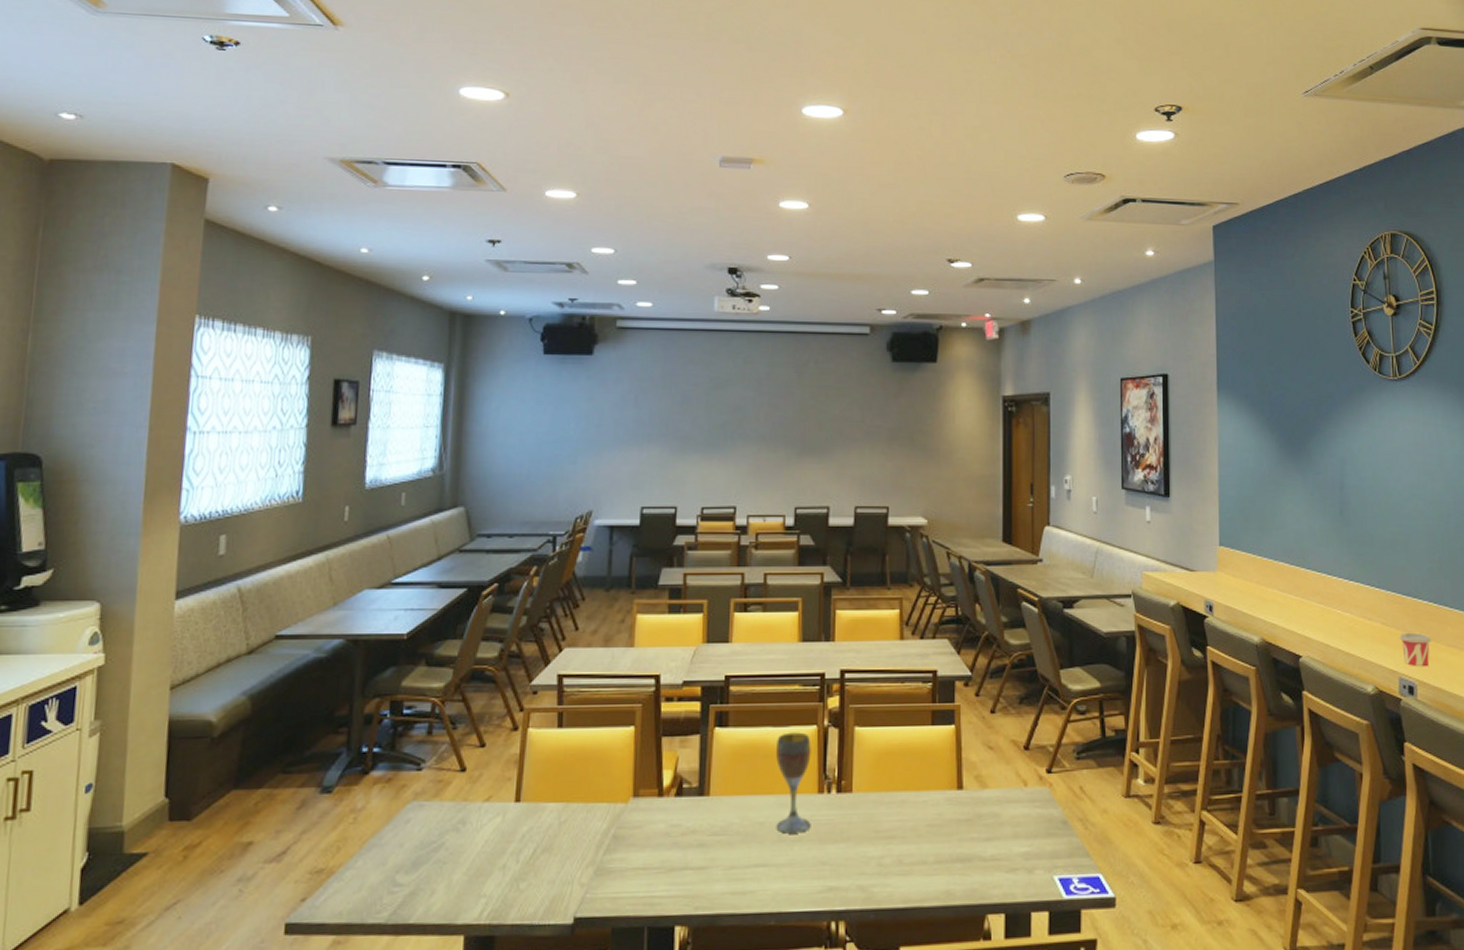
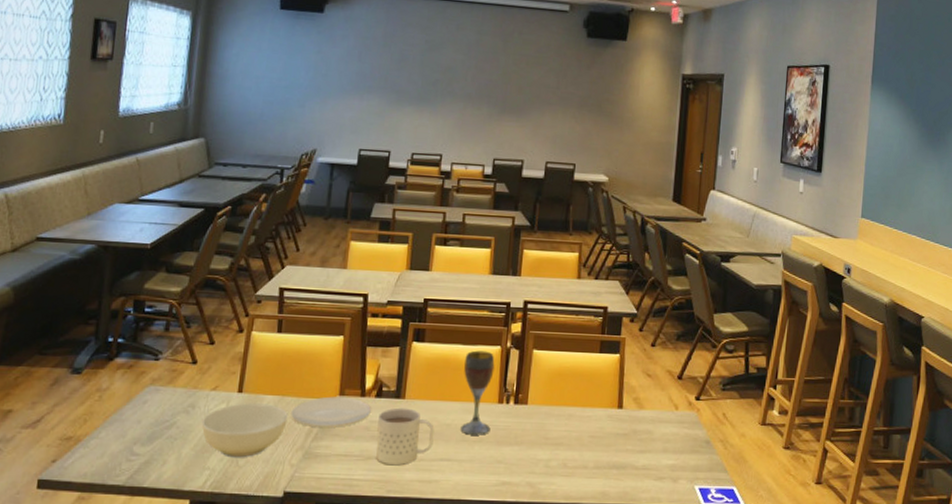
bowl: none [474,813,575,879] -> present [201,403,288,457]
plate: none [578,798,672,838] -> present [291,396,372,428]
mug: none [679,806,746,877] -> present [376,407,434,466]

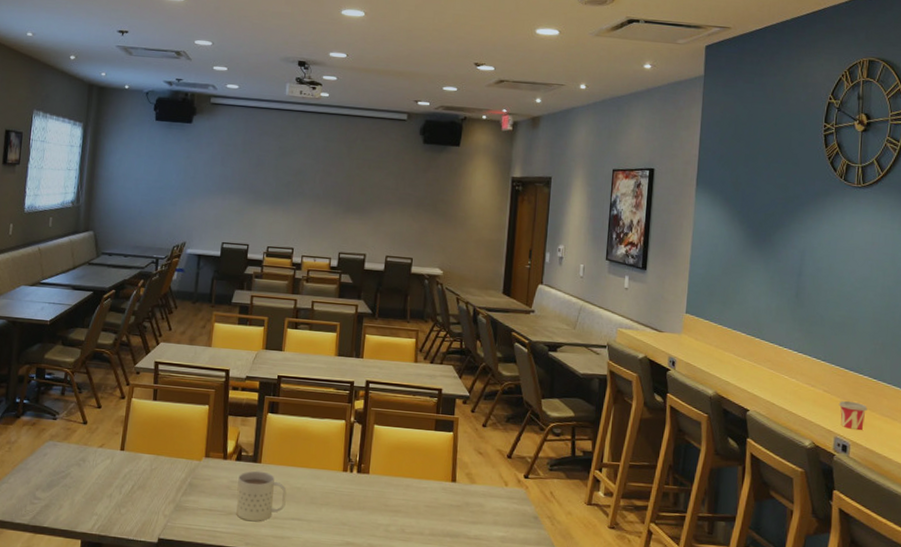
bowl: present [201,403,288,457] -> none [90,460,162,506]
plate: present [291,396,372,428] -> none [164,458,233,485]
cup: present [460,350,495,435] -> none [309,423,340,499]

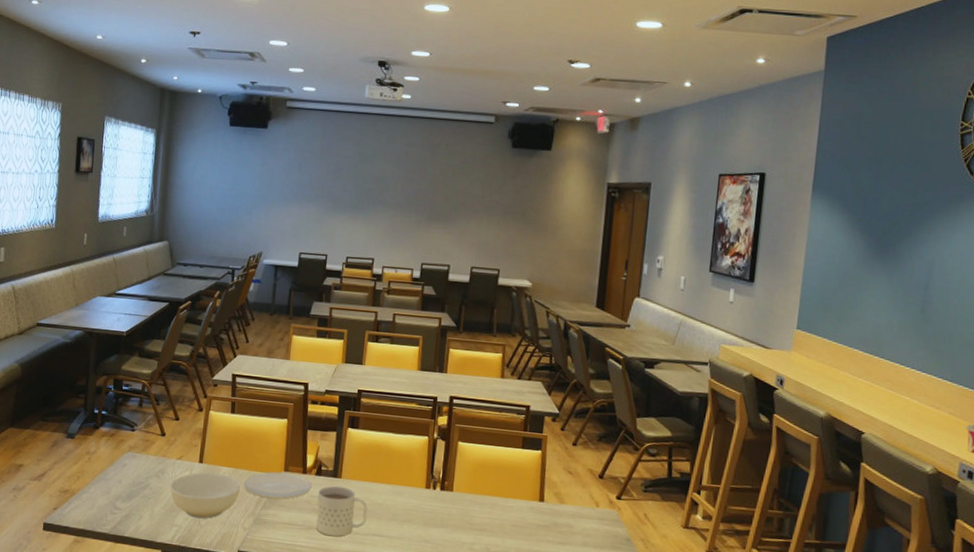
bowl: none [90,460,162,506] -> present [170,472,241,518]
plate: none [164,458,233,485] -> present [243,471,313,499]

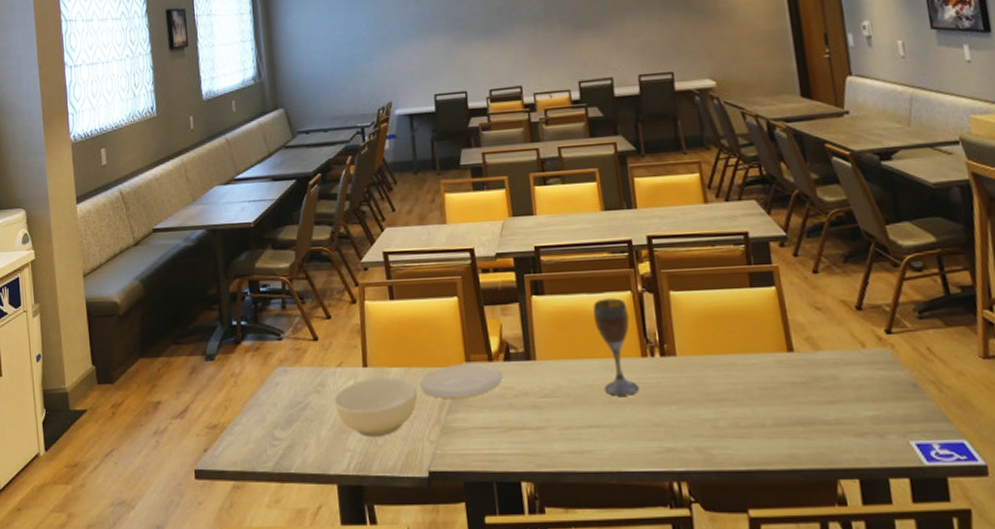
mug: present [316,485,368,537] -> none [511,370,578,436]
cup: none [391,439,423,516] -> present [593,298,639,396]

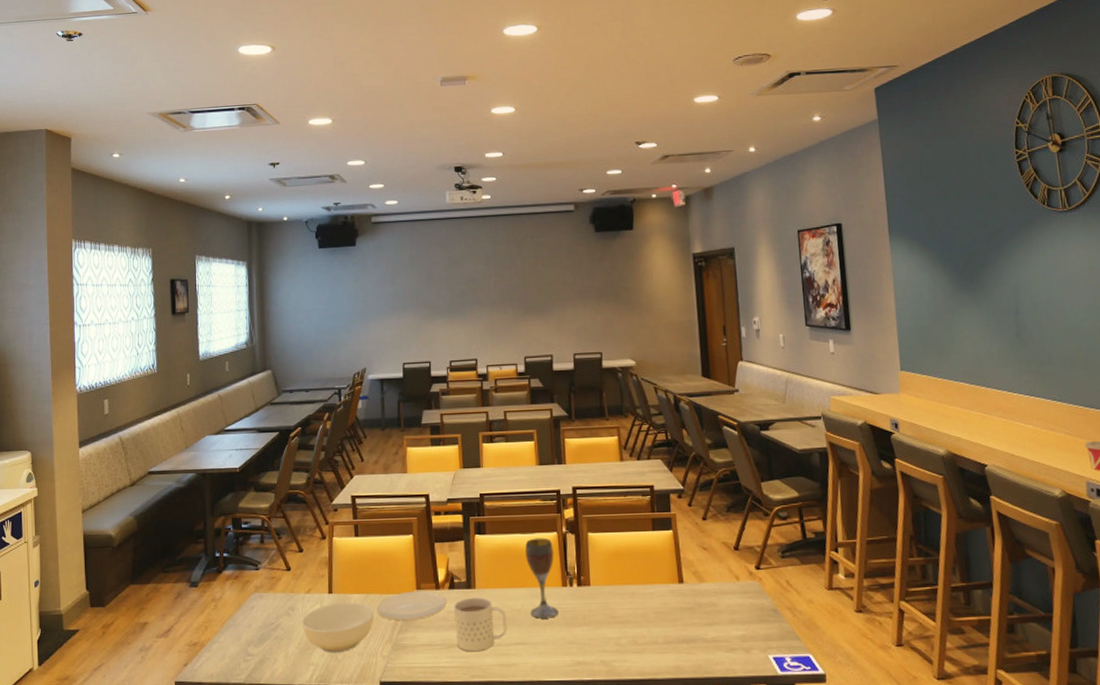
mug: none [511,370,578,436] -> present [454,597,507,652]

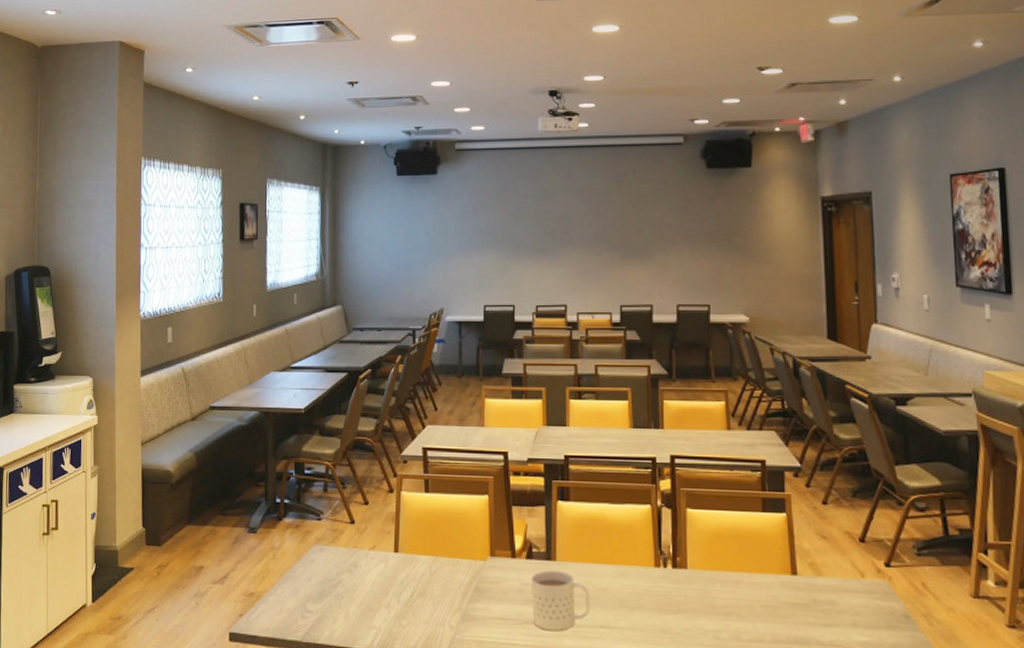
bowl: present [301,602,374,652] -> none [364,563,443,617]
plate: present [376,591,448,621] -> none [445,557,524,590]
cup: present [524,537,559,619] -> none [613,509,650,602]

